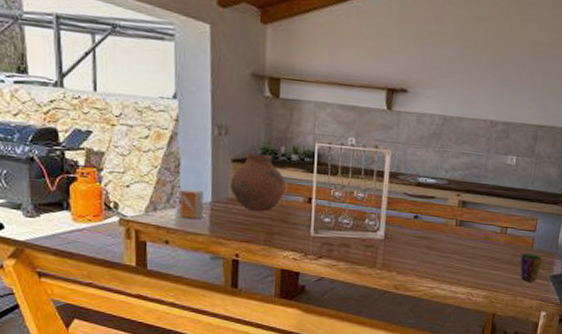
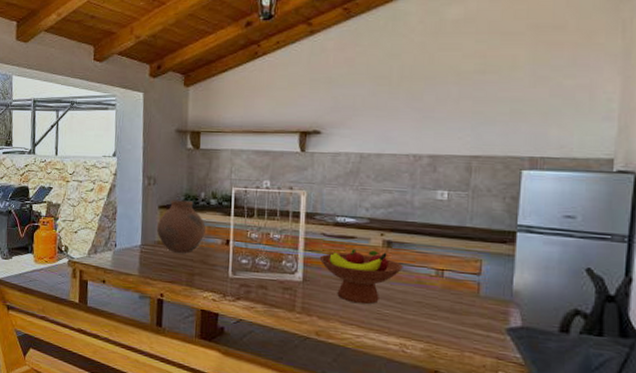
small box: present [179,188,204,220] -> none [114,233,135,261]
fruit bowl: none [401,209,475,260] -> present [319,249,403,305]
cup: present [520,253,543,282] -> none [464,300,494,335]

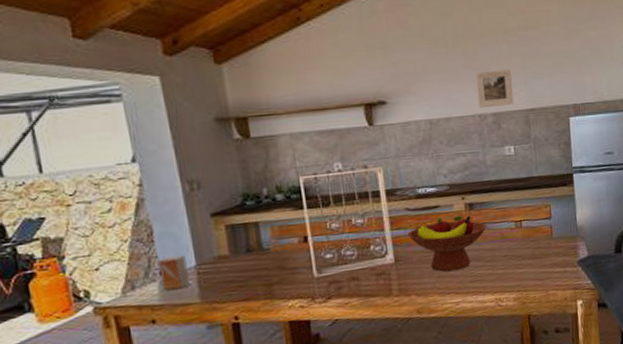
small box: none [114,233,135,261] -> present [158,255,190,290]
vase: present [156,200,206,253] -> none [212,200,277,265]
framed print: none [415,112,458,149] -> present [475,69,514,108]

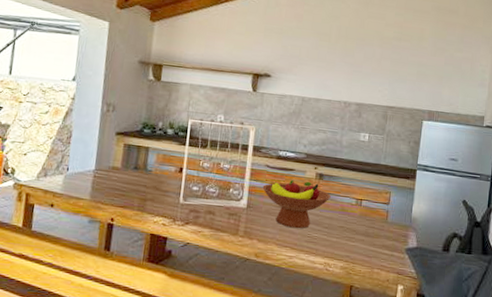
small box: present [158,255,190,290] -> none [65,157,89,185]
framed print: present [475,69,514,108] -> none [346,67,379,100]

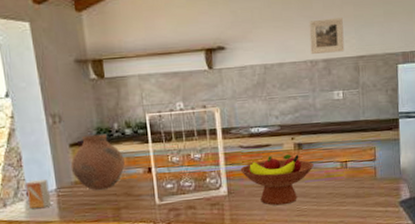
small box: none [65,157,89,185] -> present [25,179,51,209]
vase: none [112,127,161,179] -> present [70,134,125,190]
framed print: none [346,67,379,100] -> present [309,18,345,54]

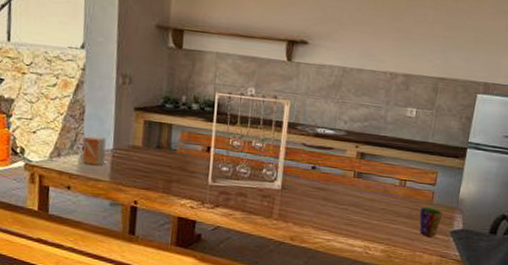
vase: present [70,134,125,190] -> none [131,102,186,159]
fruit bowl: present [240,153,314,206] -> none [298,160,373,211]
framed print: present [309,18,345,54] -> none [392,33,431,70]
cup: none [366,182,389,212] -> present [419,207,443,237]

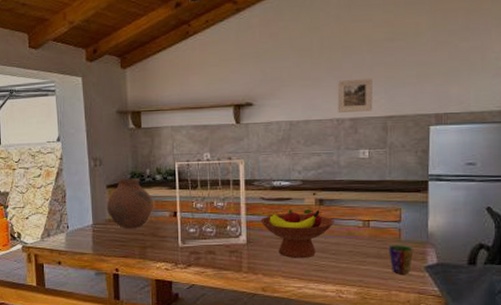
small box: present [82,135,106,166] -> none [67,214,87,241]
vase: none [131,102,186,159] -> present [106,178,153,228]
fruit bowl: none [298,160,373,211] -> present [260,208,334,259]
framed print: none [392,33,431,70] -> present [337,78,373,113]

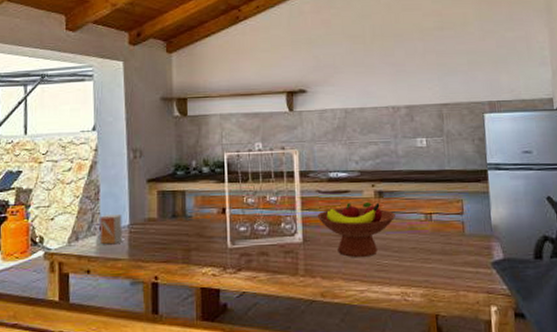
small box: none [67,214,87,241] -> present [99,213,122,245]
vase: present [106,178,153,228] -> none [146,171,199,228]
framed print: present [337,78,373,113] -> none [391,66,428,100]
cup: present [389,245,414,274] -> none [453,239,479,272]

